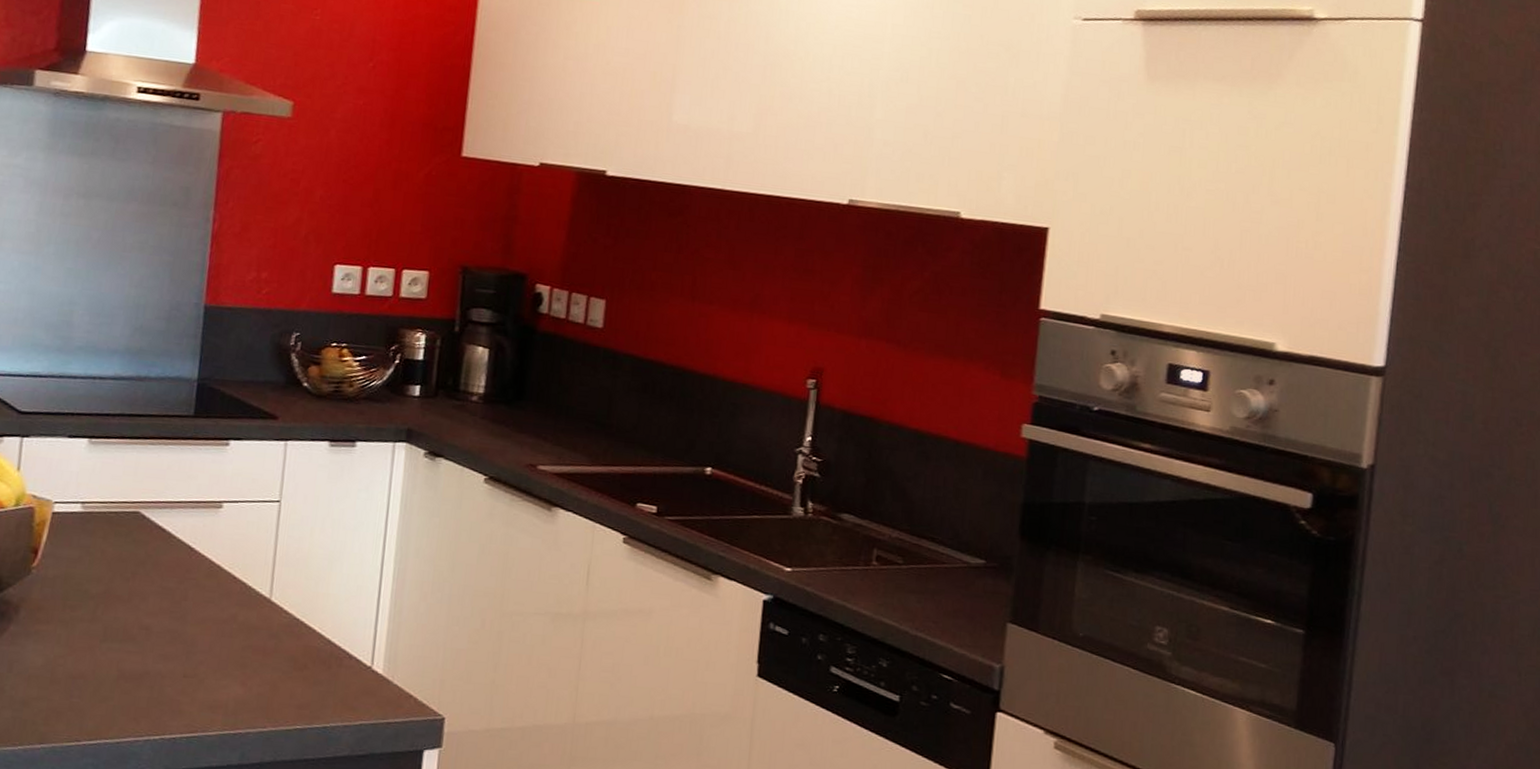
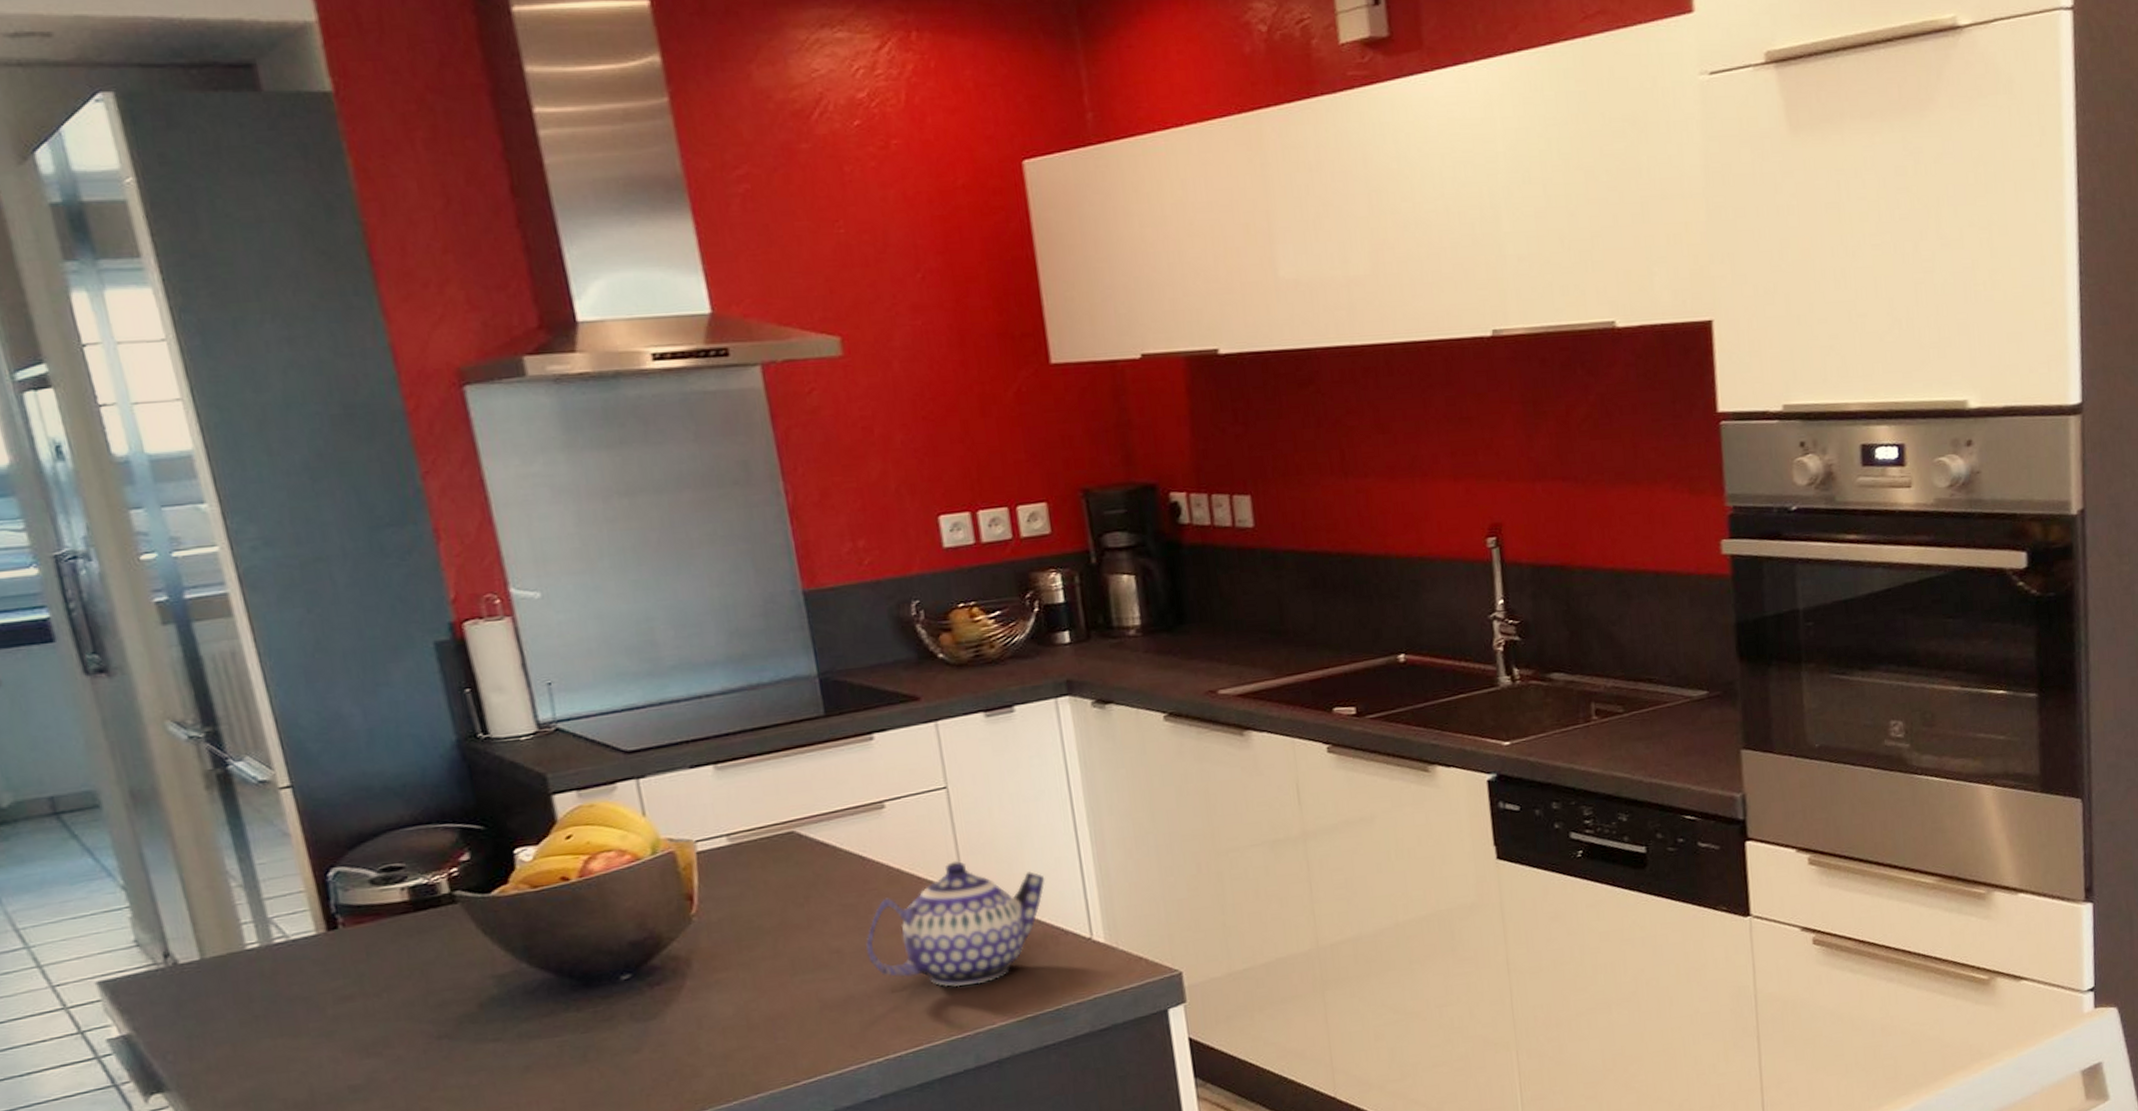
teapot: none [171,568,344,687] -> present [865,860,1045,987]

